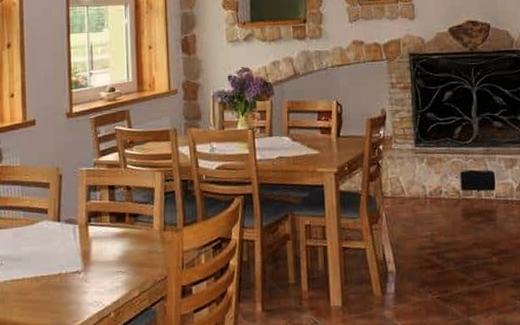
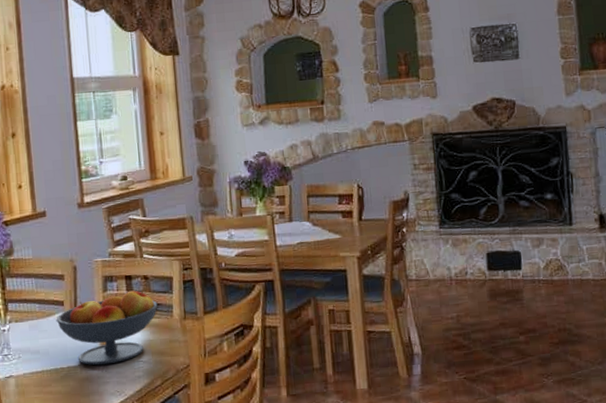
fruit bowl: none [39,200,139,275] -> present [56,289,158,366]

